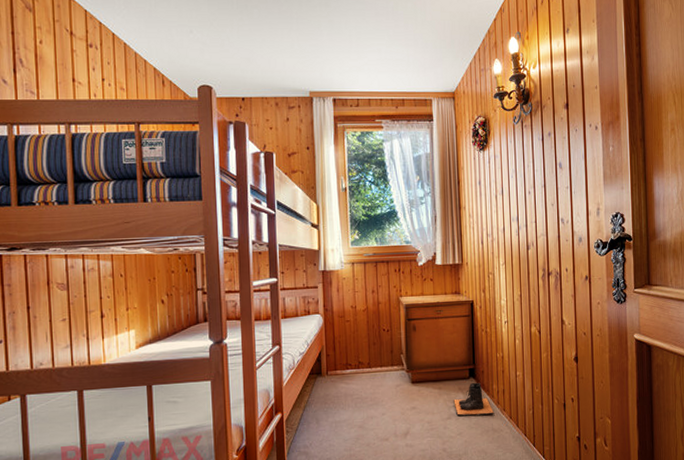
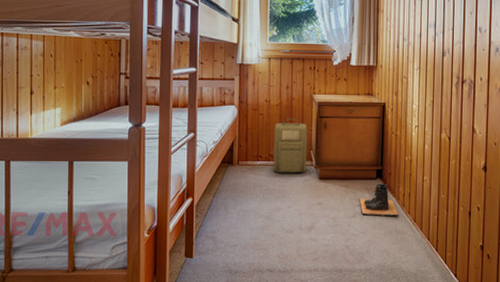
backpack: none [361,323,398,380] -> present [271,118,308,173]

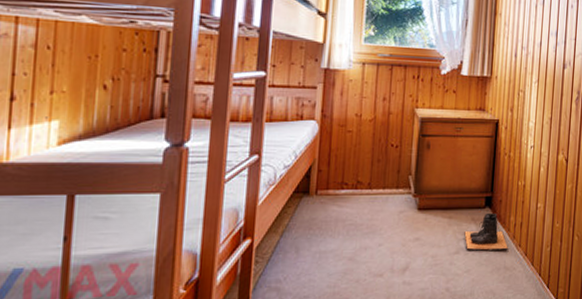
backpack: present [271,118,308,173] -> none [360,137,407,204]

